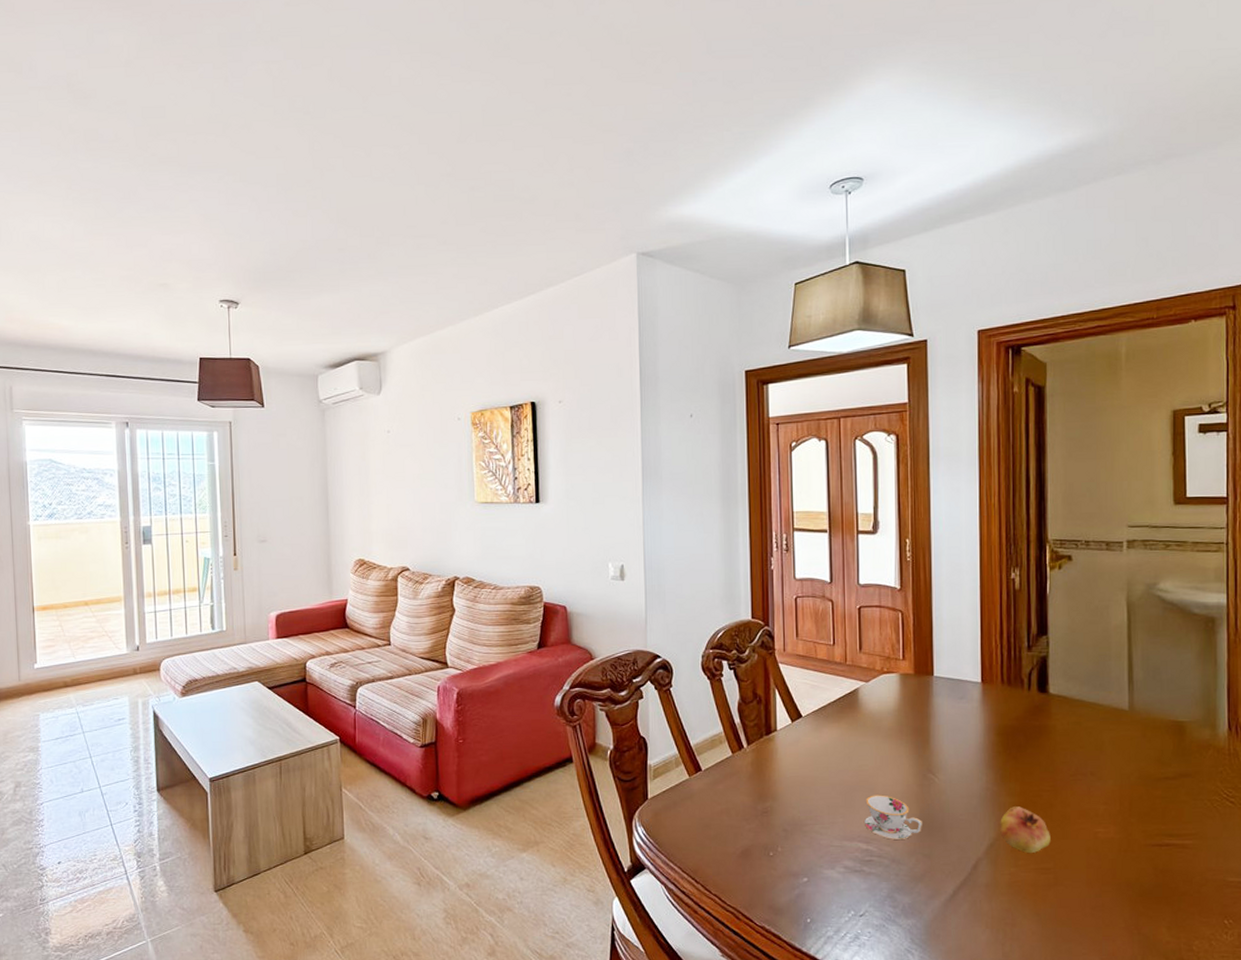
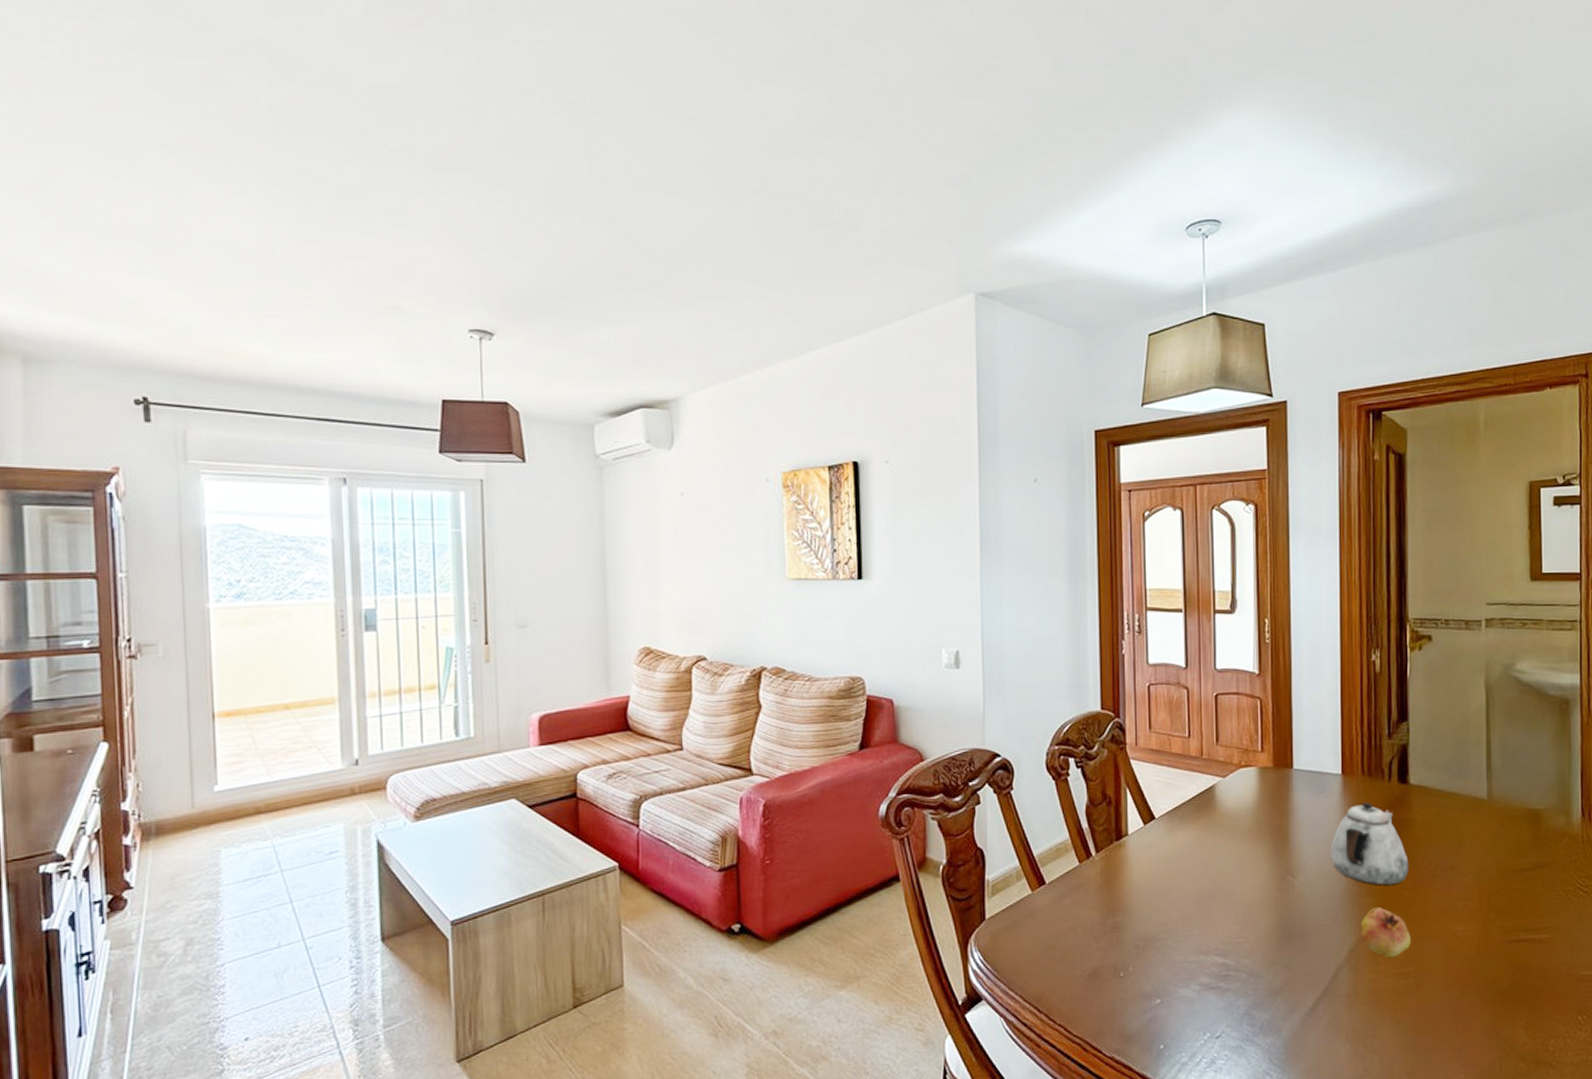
teacup: present [865,795,922,840] -> none [1221,901,1281,951]
teapot: none [970,708,1048,787] -> present [1330,802,1409,886]

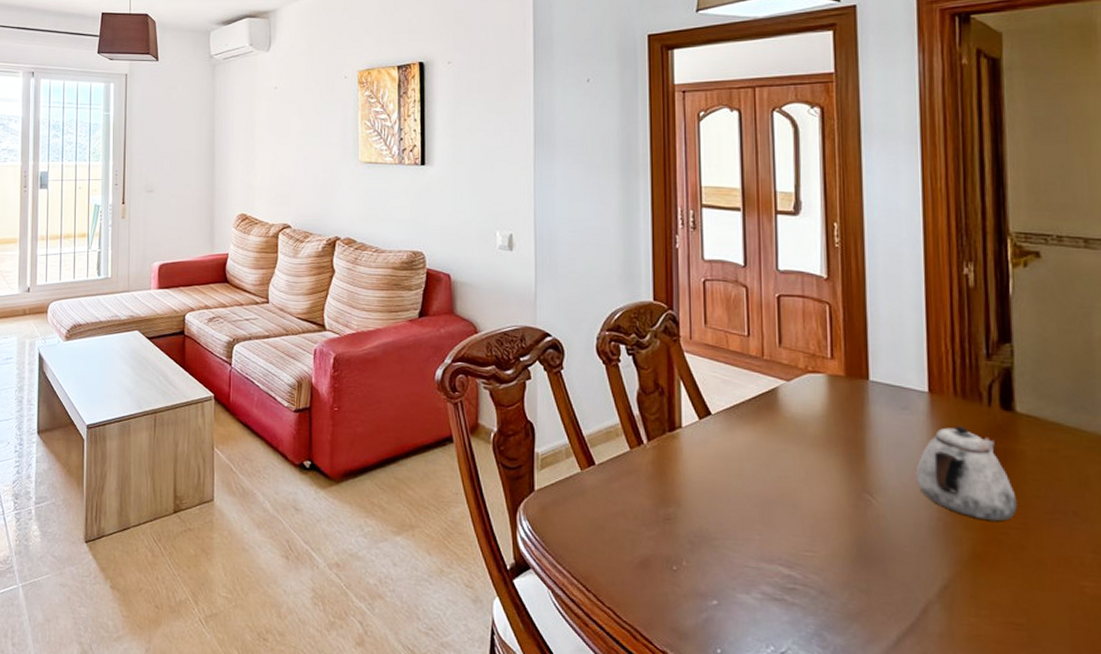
fruit: present [1360,907,1411,958] -> none [955,543,1022,603]

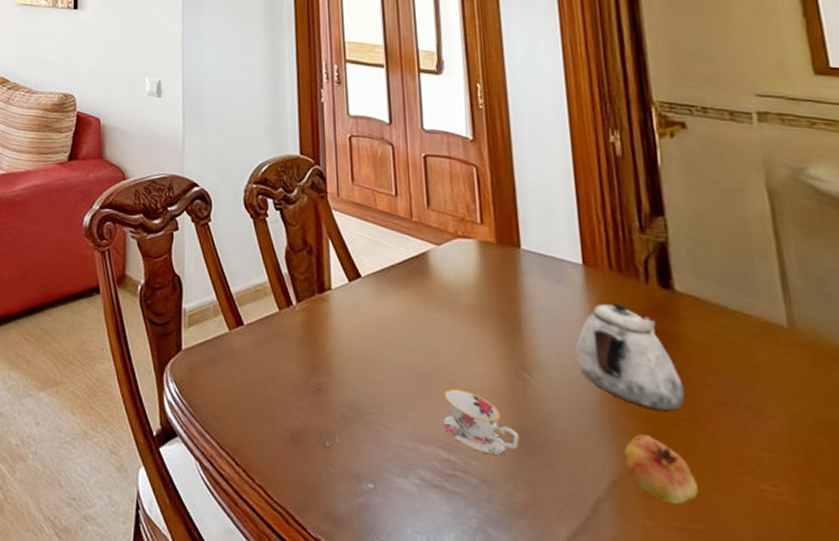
teacup: none [786,512,857,568] -> present [443,388,519,455]
fruit: none [955,543,1022,603] -> present [624,434,698,505]

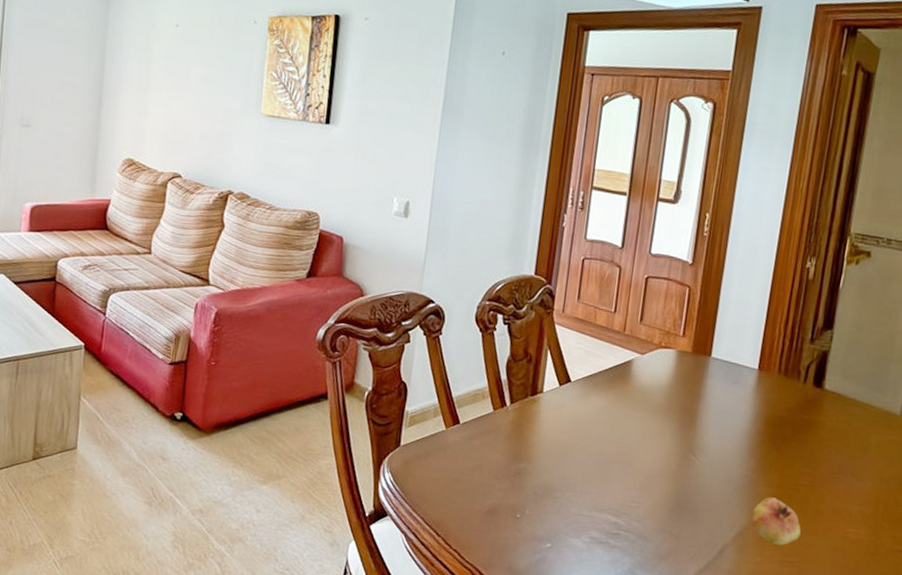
teacup: present [443,388,519,455] -> none [617,469,676,517]
teapot: present [575,302,685,412] -> none [734,398,811,480]

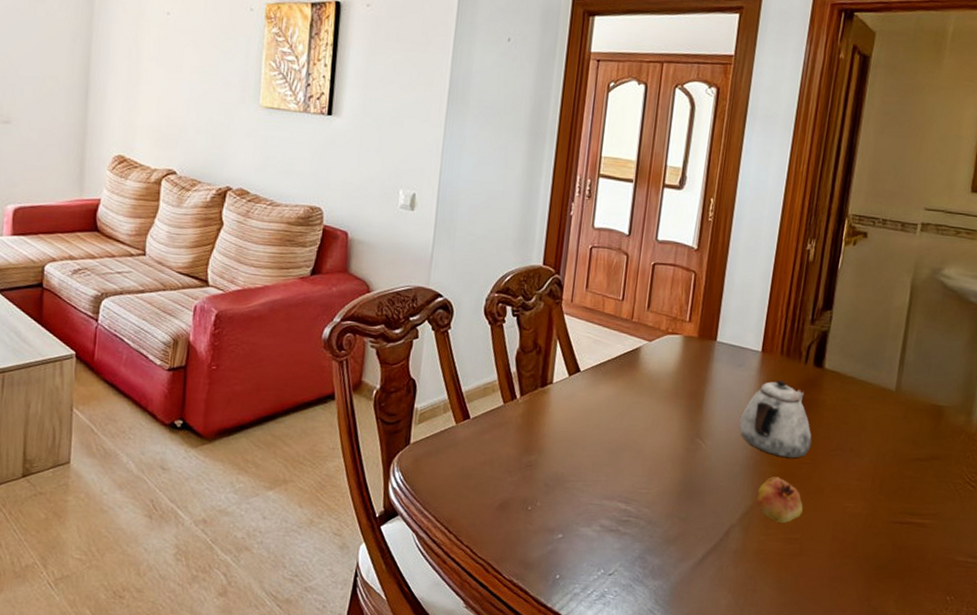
teapot: none [734,398,811,480] -> present [739,379,812,459]

